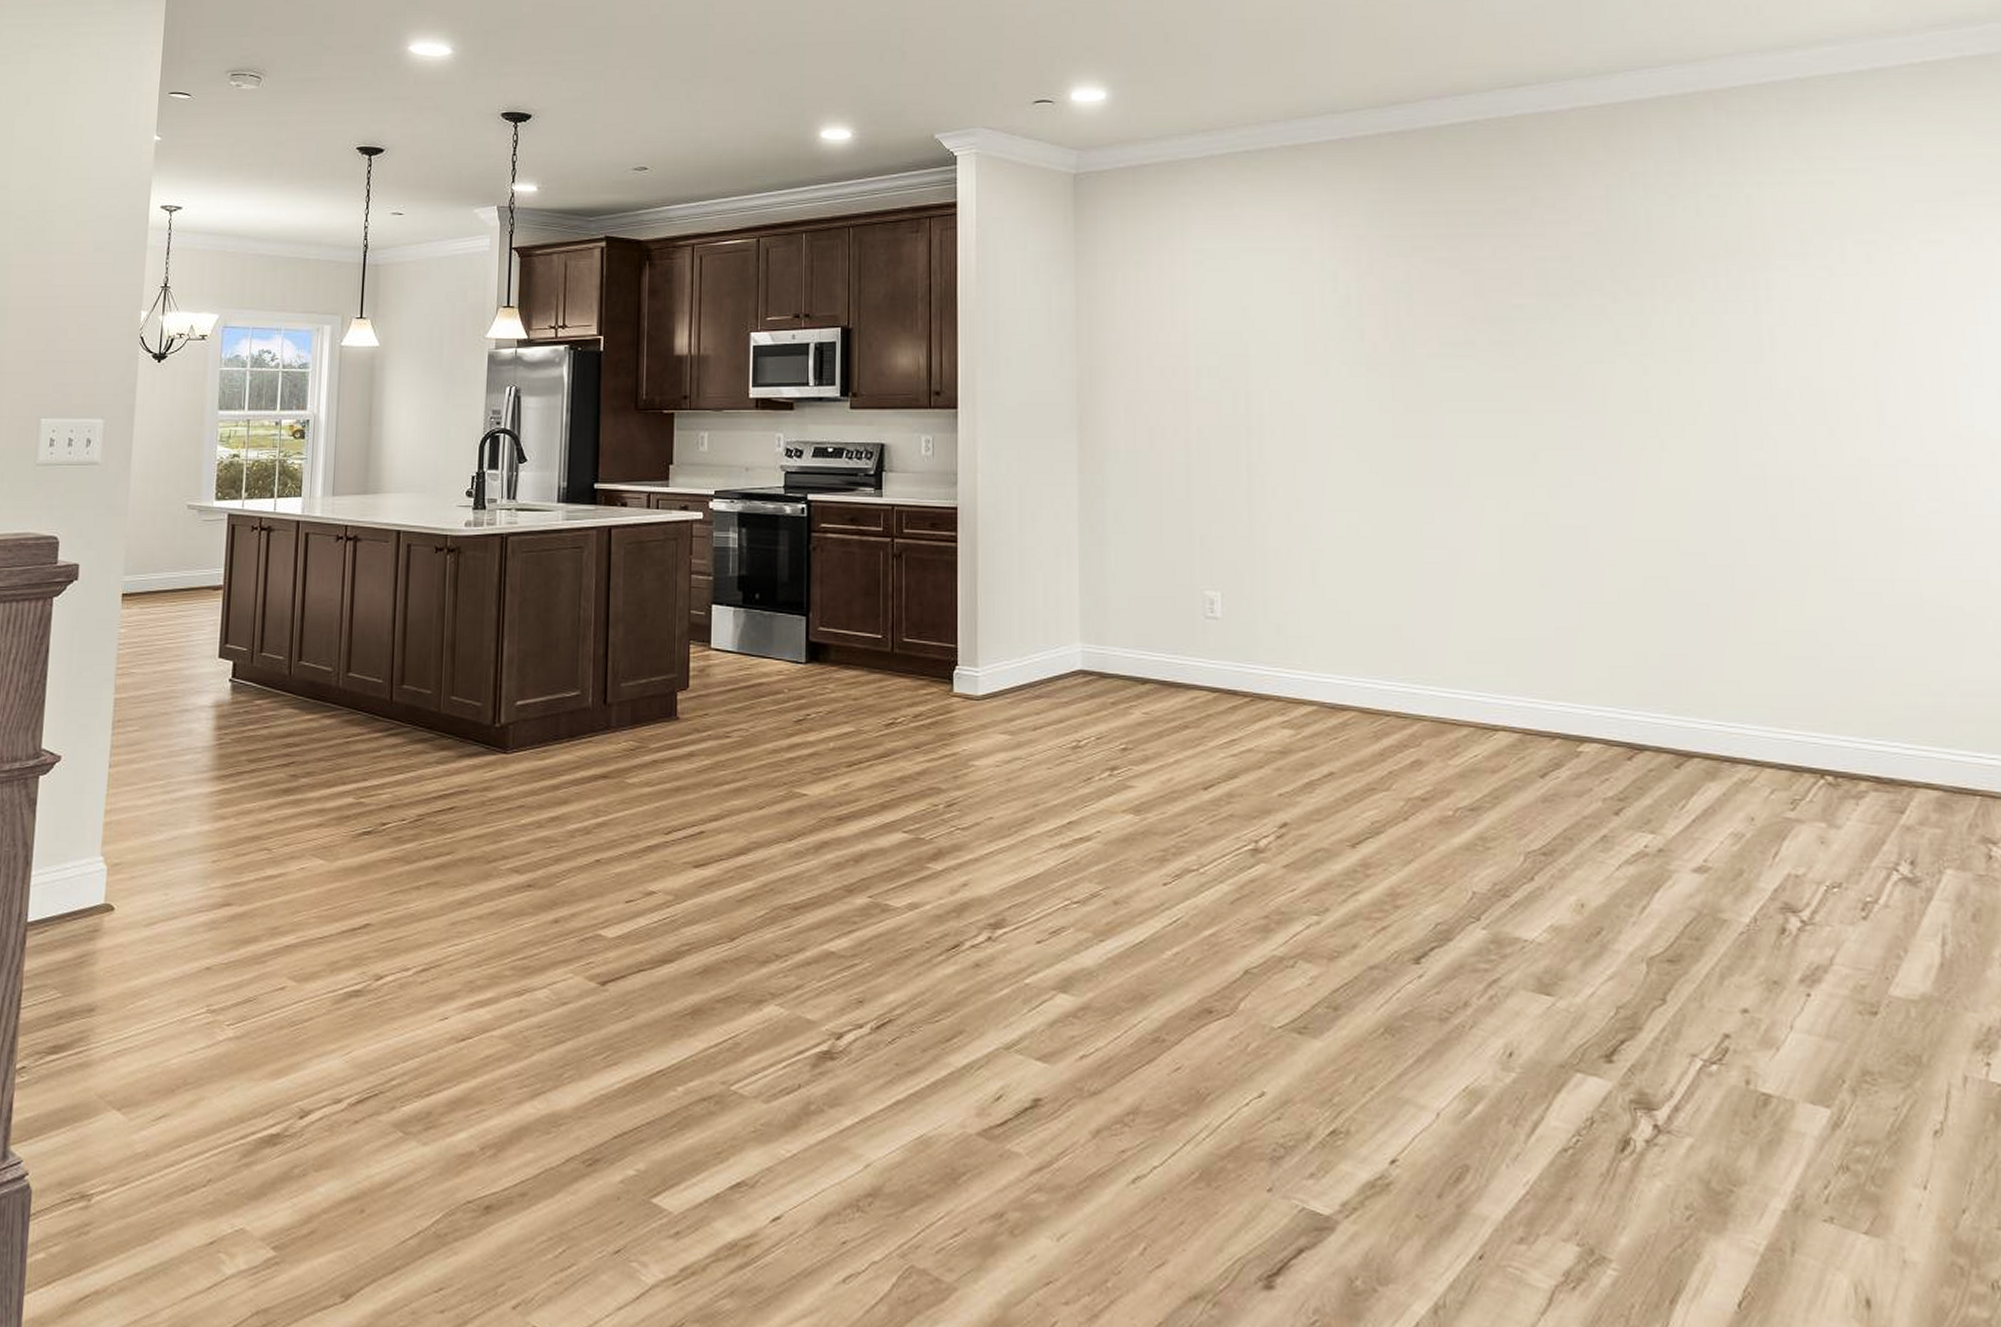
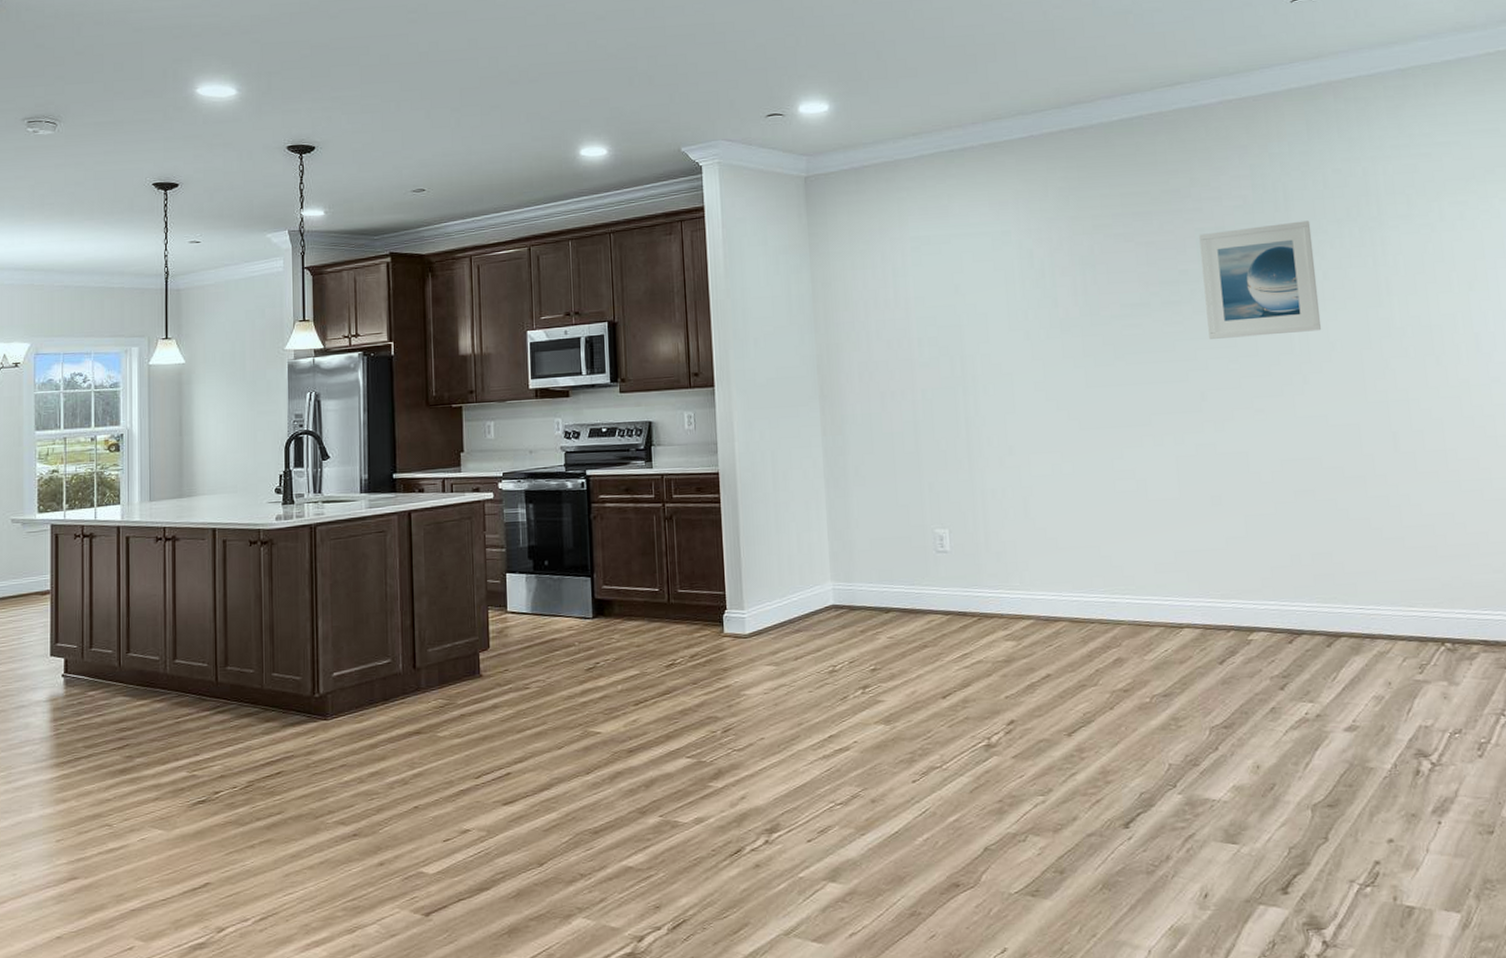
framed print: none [1539,254,1686,389] -> present [1199,220,1322,339]

